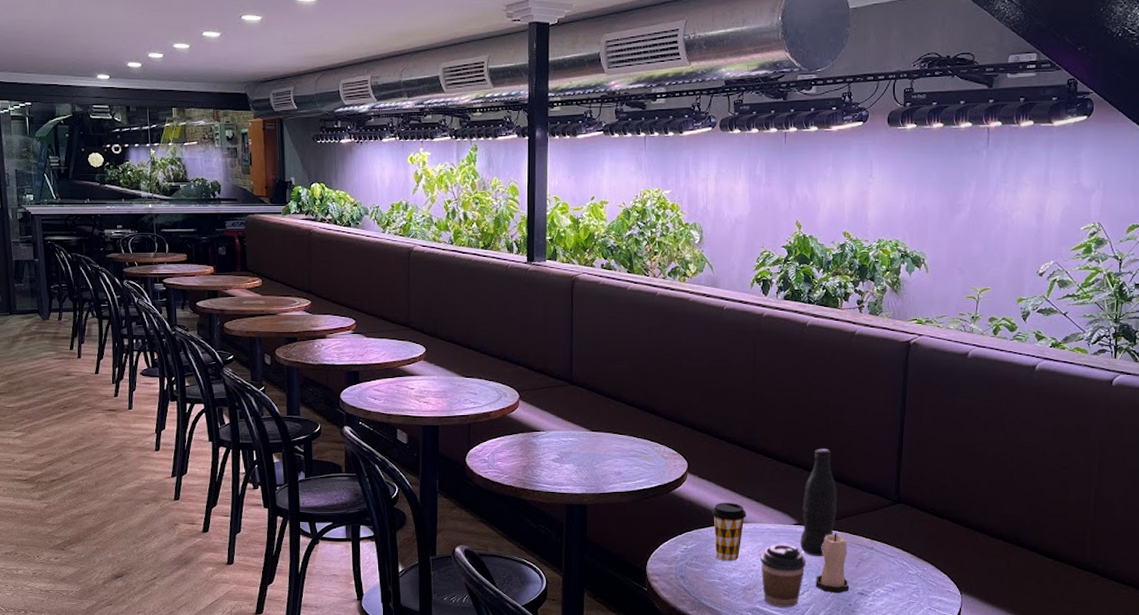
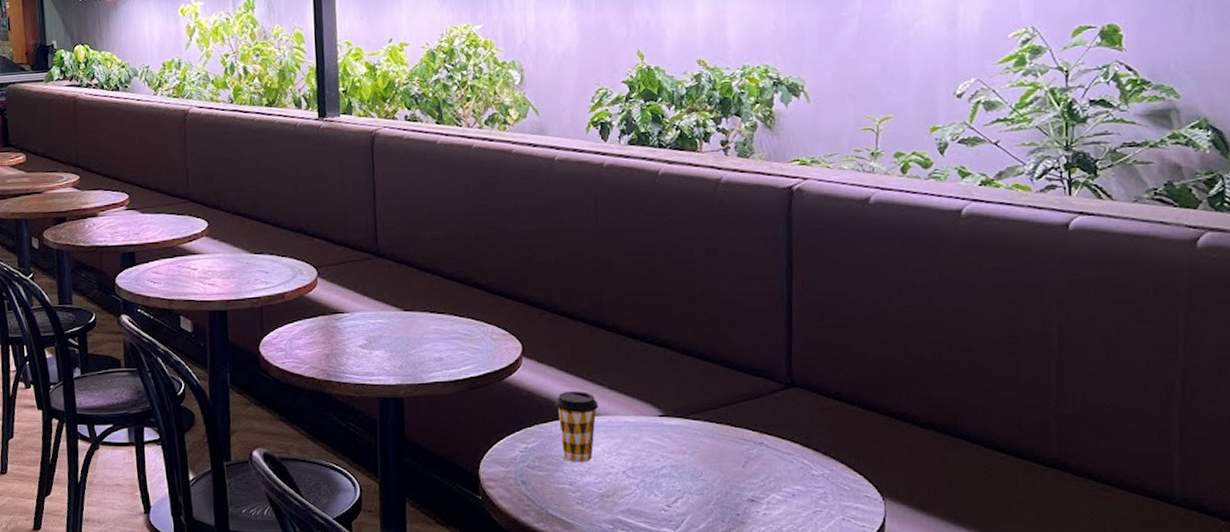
coffee cup: present [760,544,806,607] -> none [619,440,678,518]
bottle: present [800,449,837,556] -> none [668,323,713,454]
candle: present [816,533,849,593] -> none [691,425,735,500]

